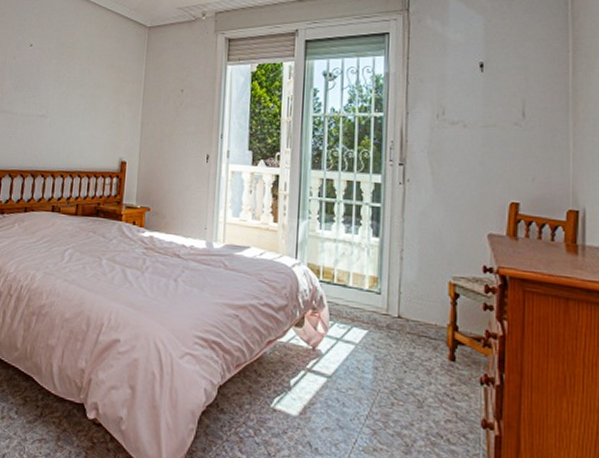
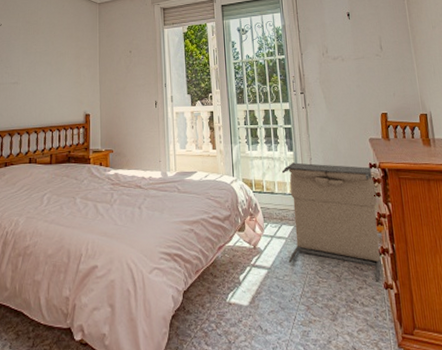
laundry hamper: none [355,251,488,418] -> present [281,162,381,282]

